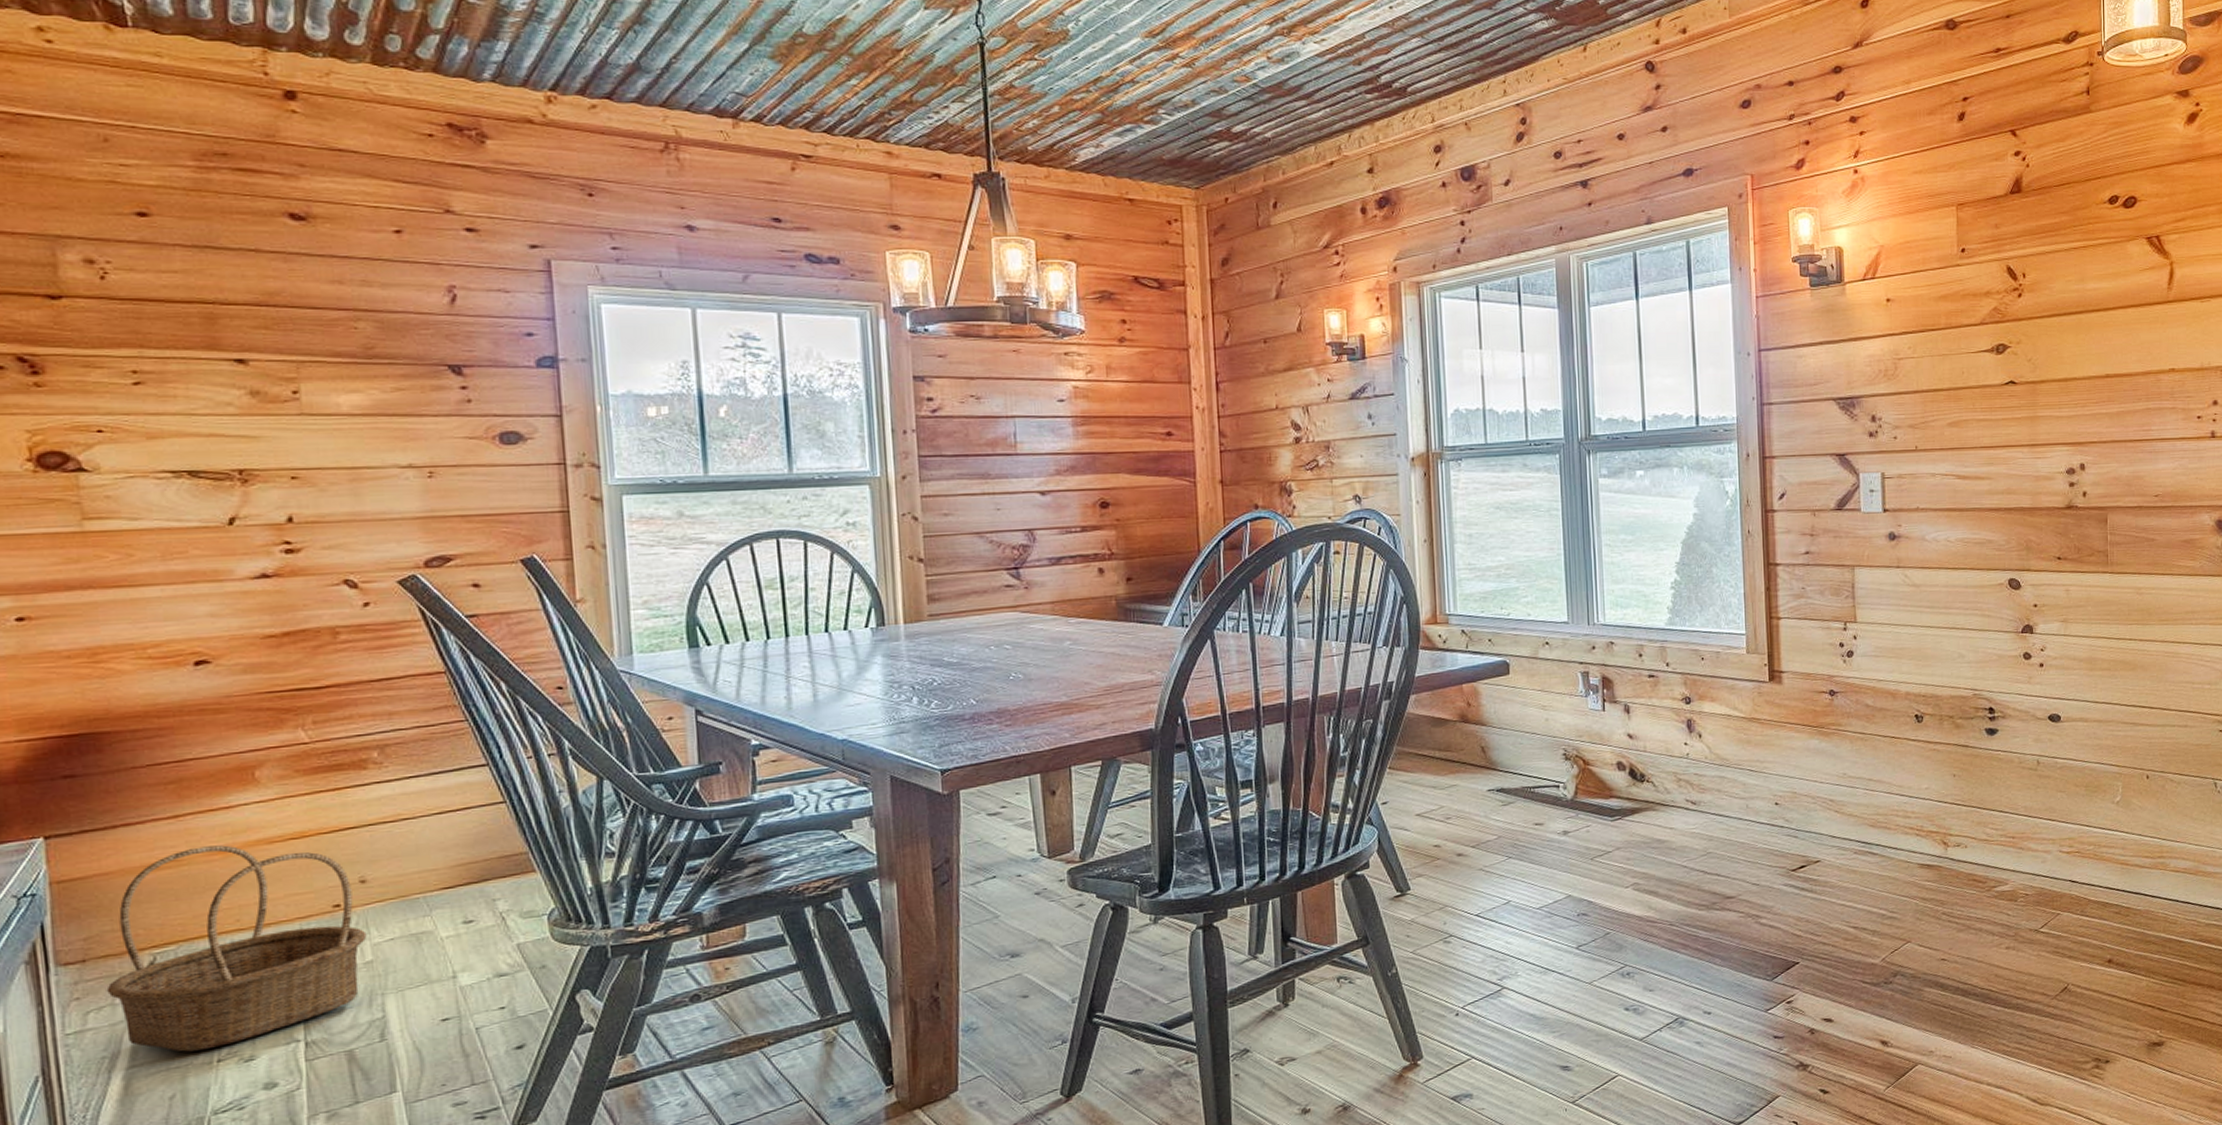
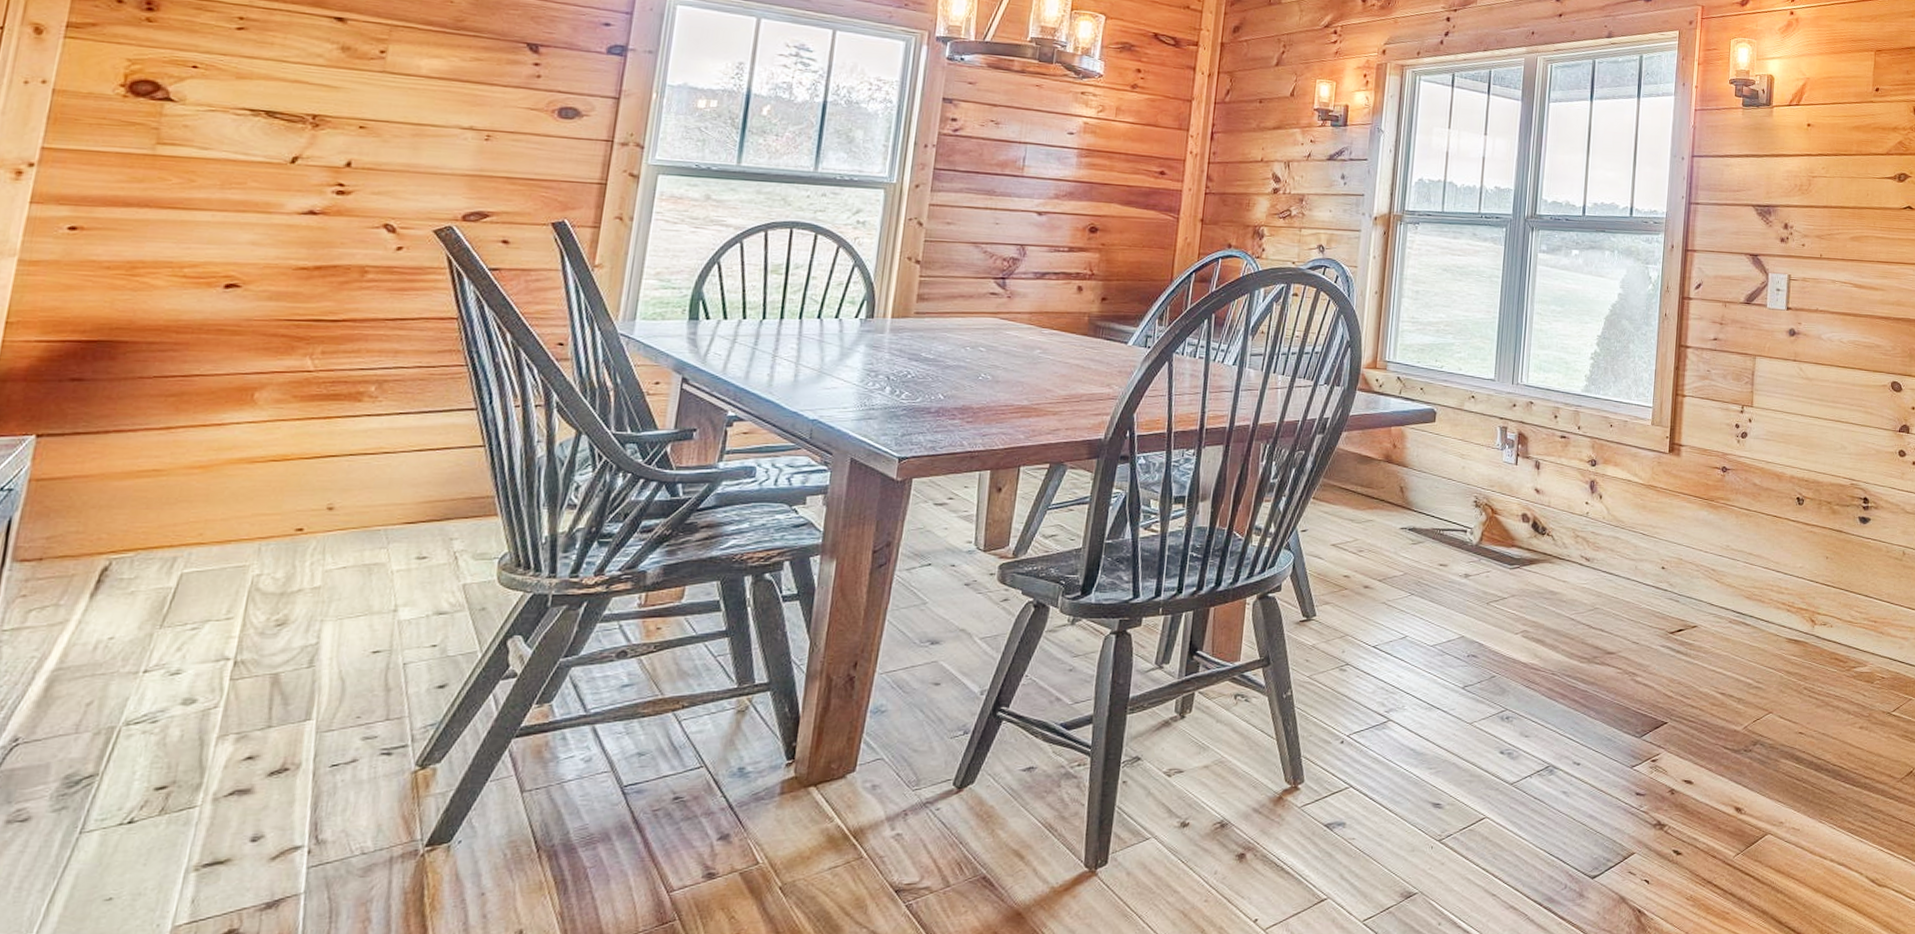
basket: present [106,845,367,1052] -> none [54,459,322,659]

